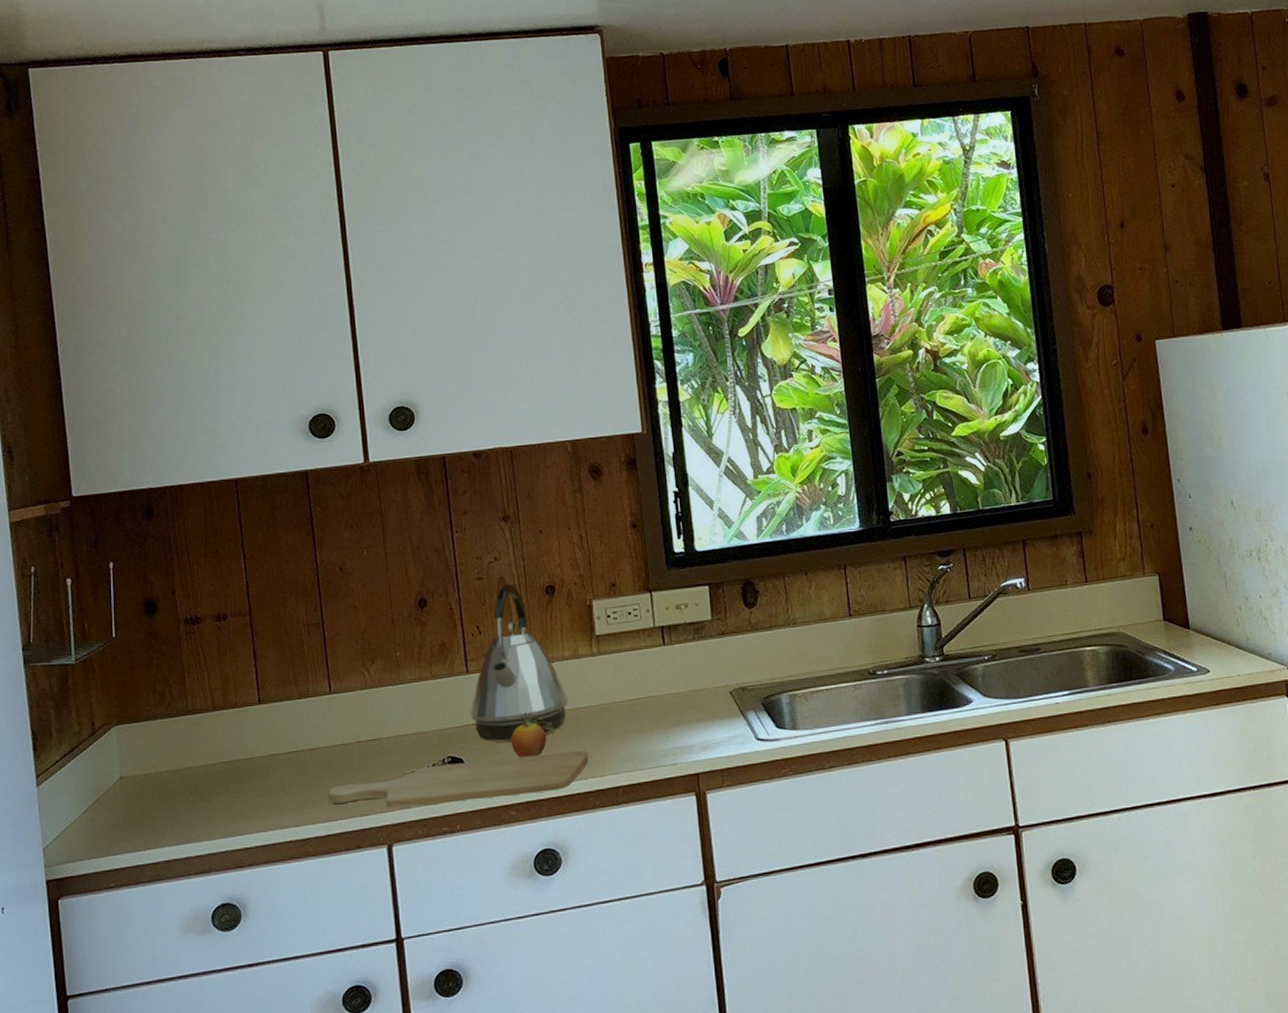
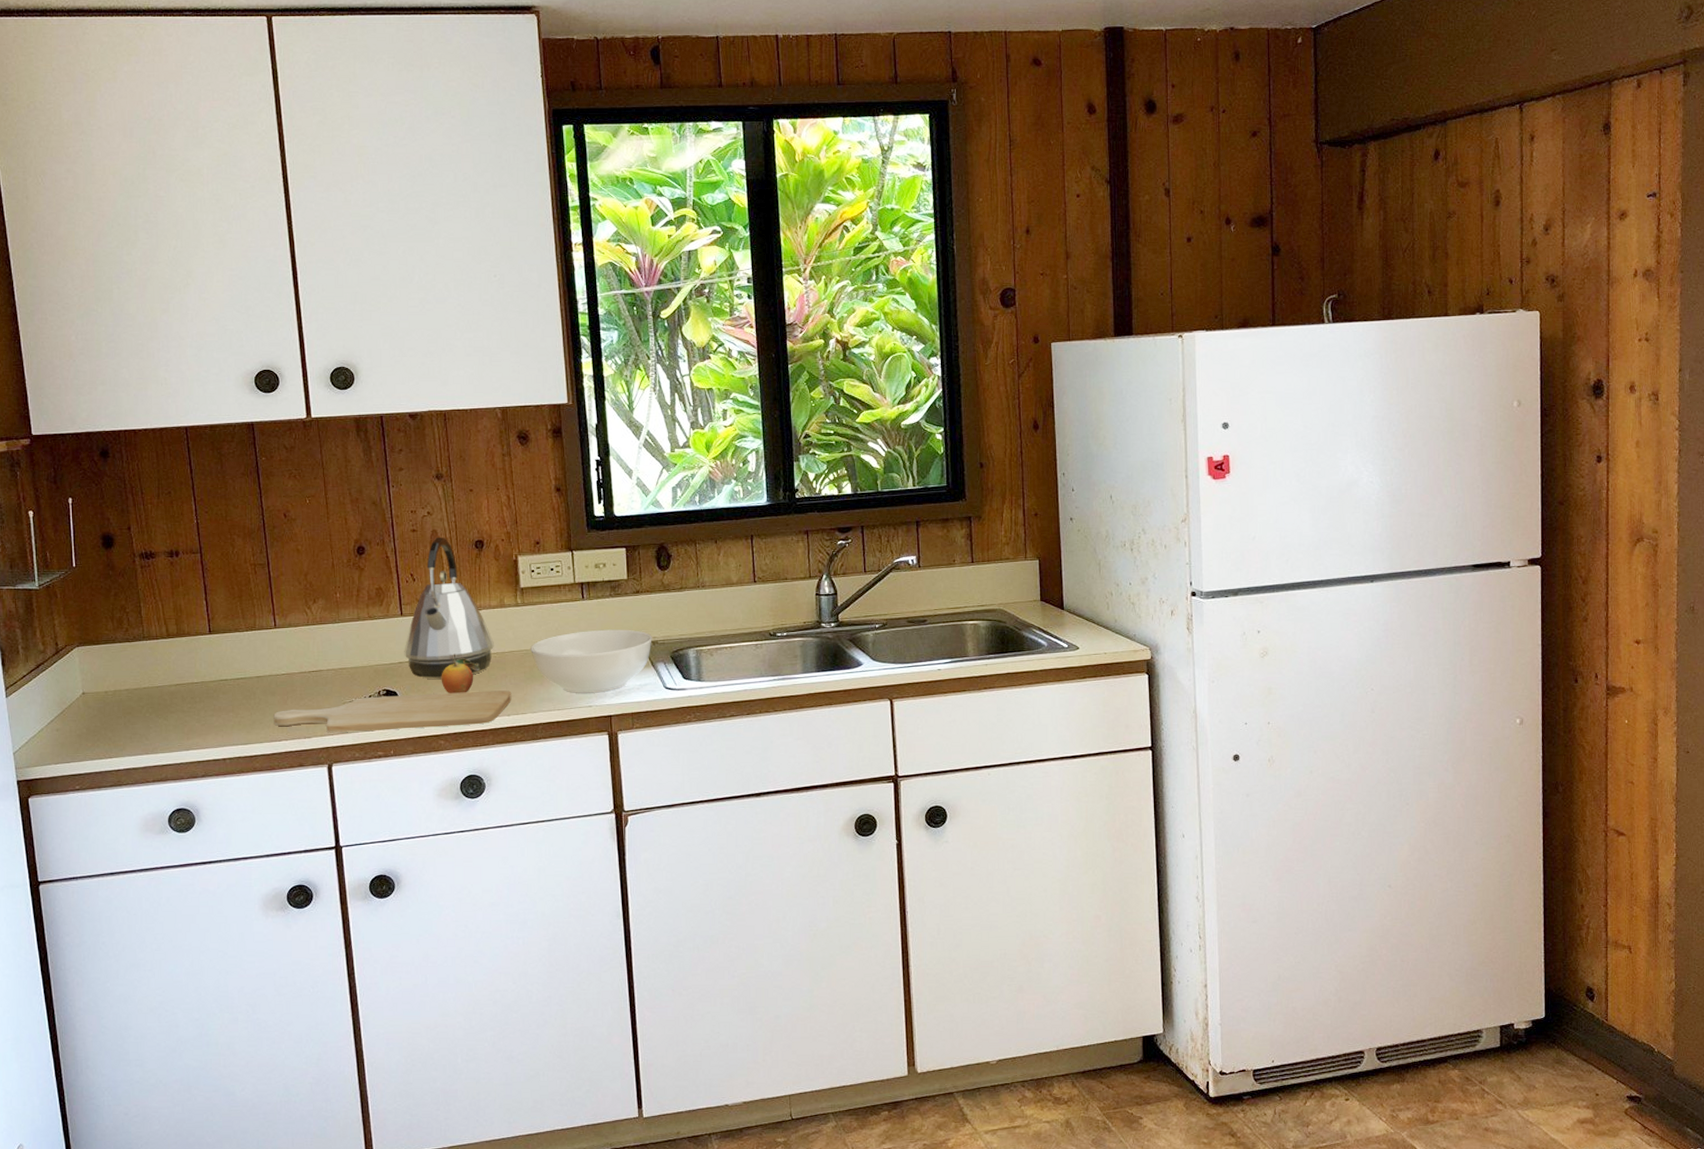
bowl: none [608,675,741,750] -> present [530,629,652,693]

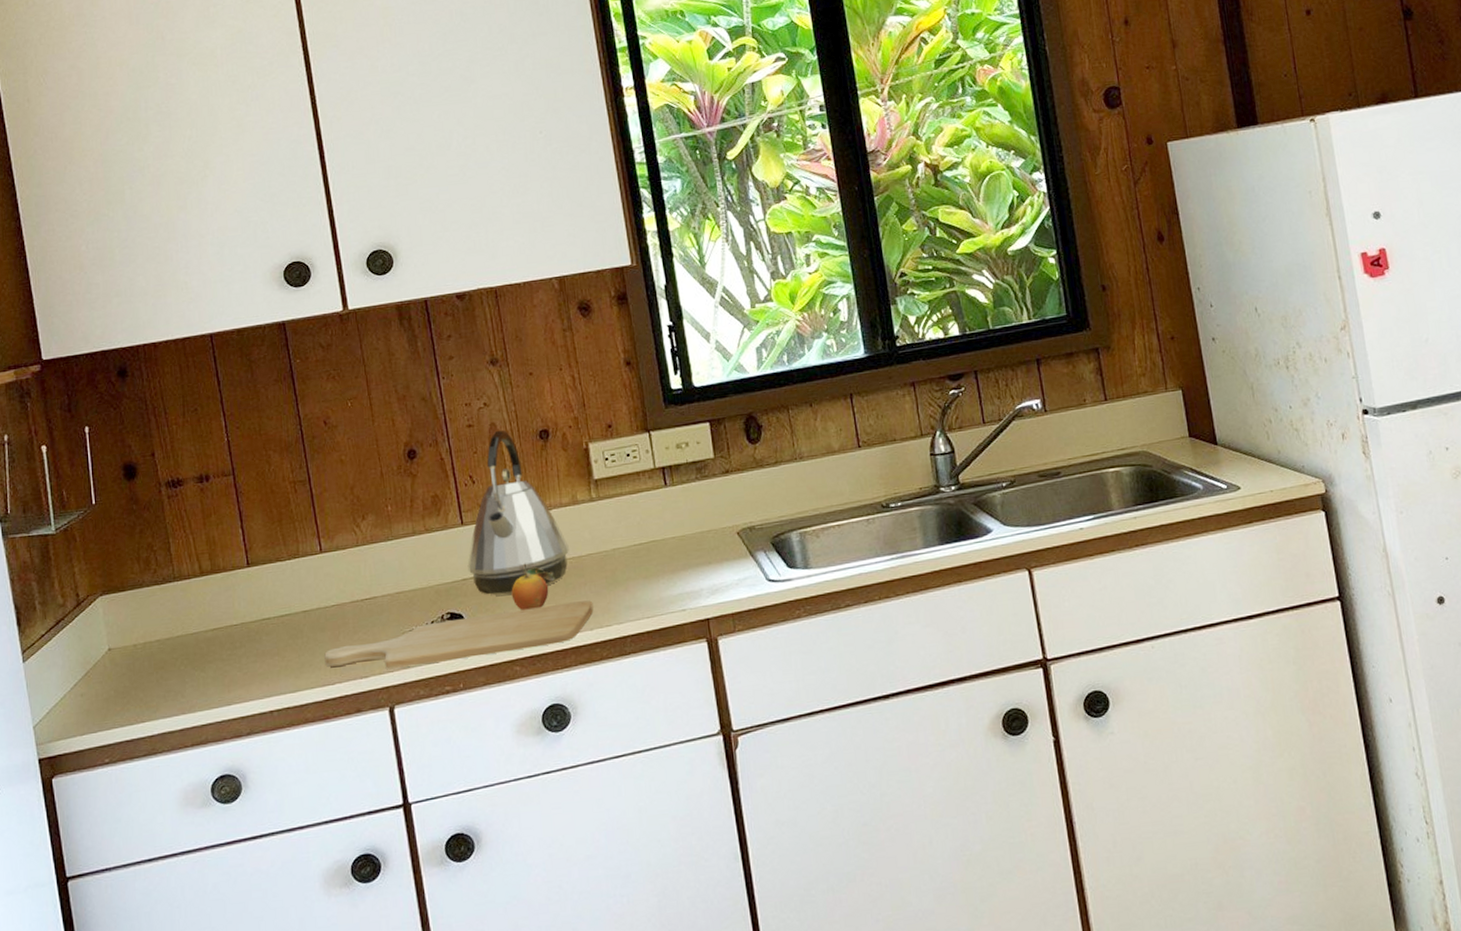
bowl: present [530,629,652,693] -> none [610,516,749,597]

